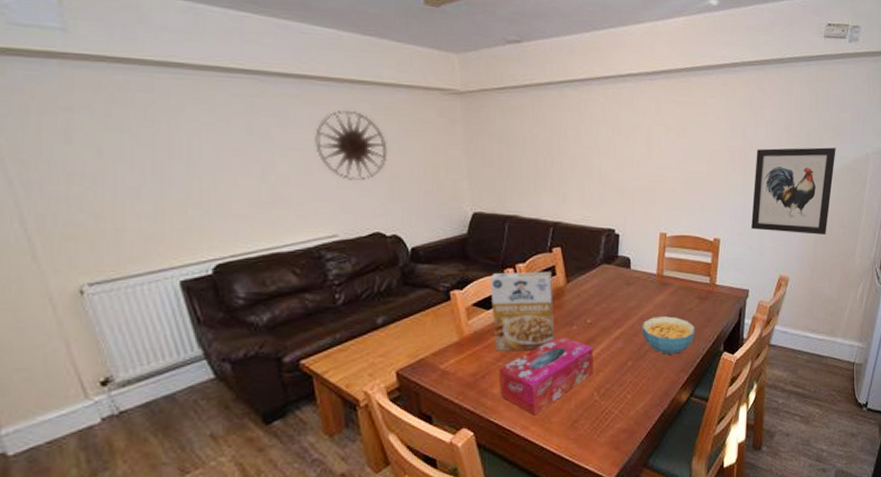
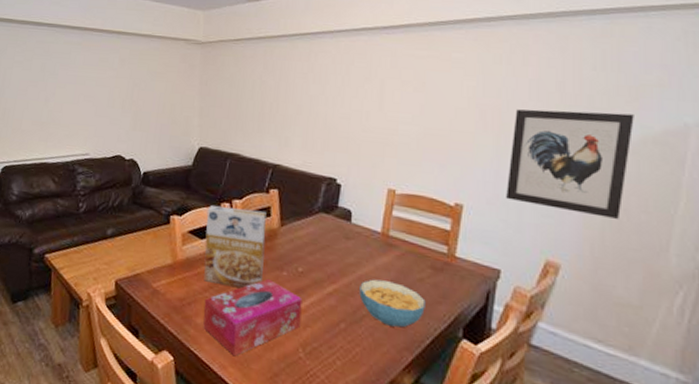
wall art: present [315,111,388,180] -> none [85,55,138,111]

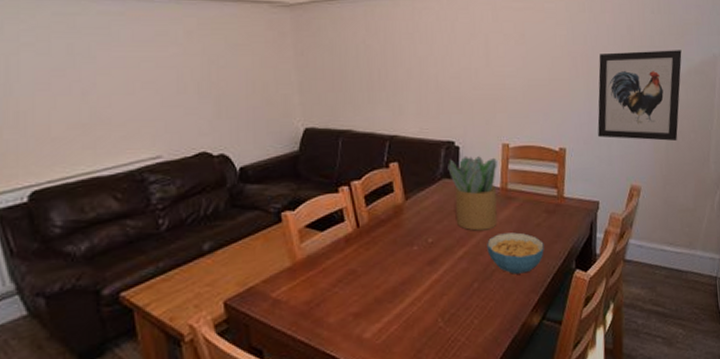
tissue box: present [203,278,303,357] -> none [334,256,437,346]
cereal box: present [204,204,267,289] -> none [324,188,393,276]
potted plant: none [326,194,380,273] -> present [447,155,497,231]

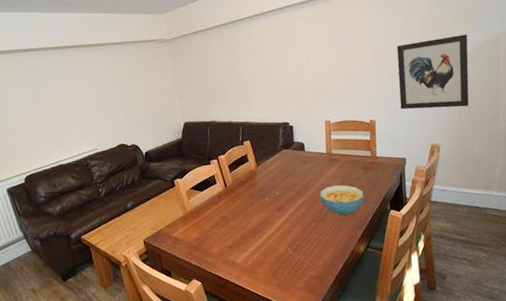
potted plant: present [447,155,497,231] -> none [285,131,326,186]

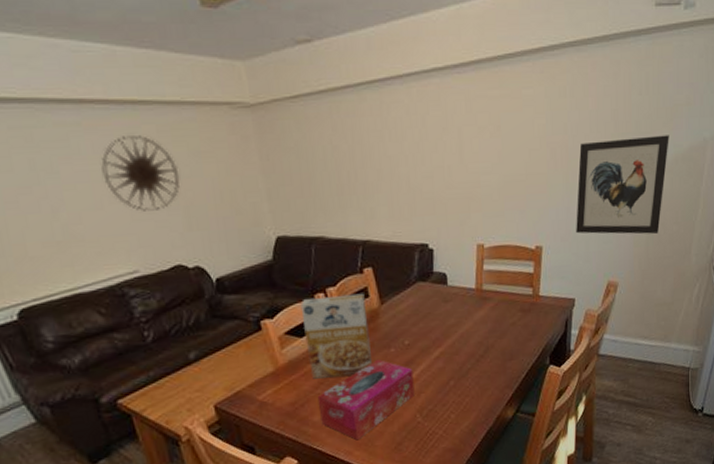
wall art: none [77,64,124,111] -> present [101,136,180,211]
cereal box: none [201,159,252,221] -> present [300,293,372,379]
tissue box: none [214,206,286,268] -> present [317,359,415,441]
cereal bowl: present [319,185,364,216] -> none [462,332,519,372]

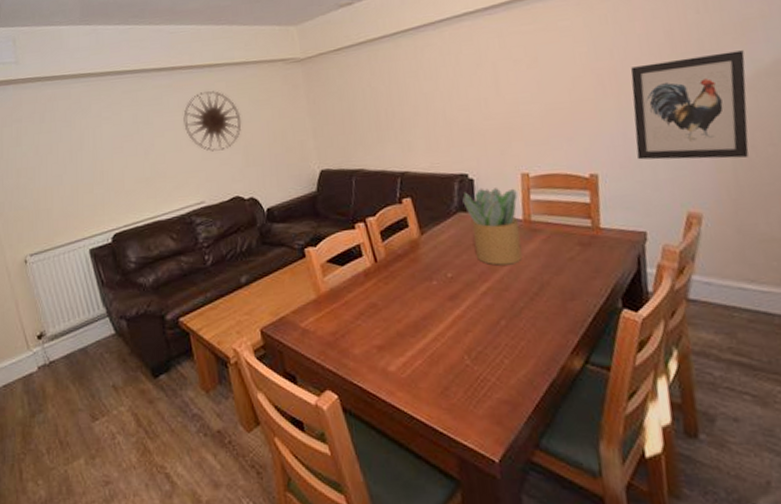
cereal box: present [300,293,372,379] -> none [341,223,413,309]
tissue box: present [317,359,415,441] -> none [358,291,461,380]
potted plant: none [422,258,473,332] -> present [462,187,523,266]

